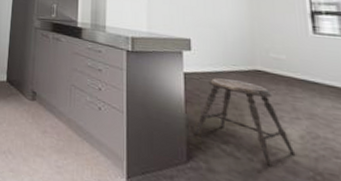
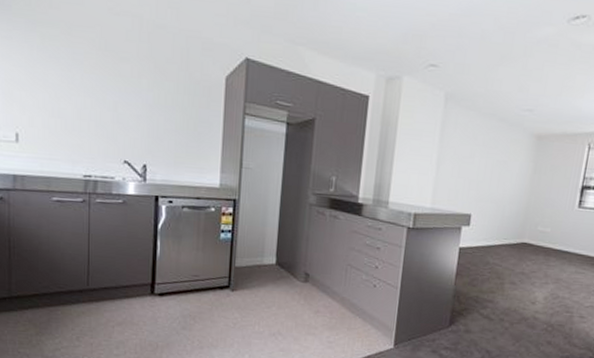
stool: present [195,78,296,166] -> none [460,251,538,323]

